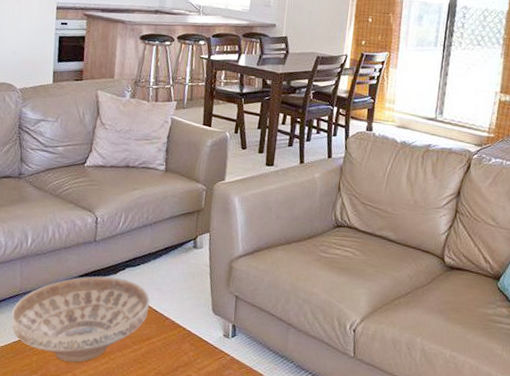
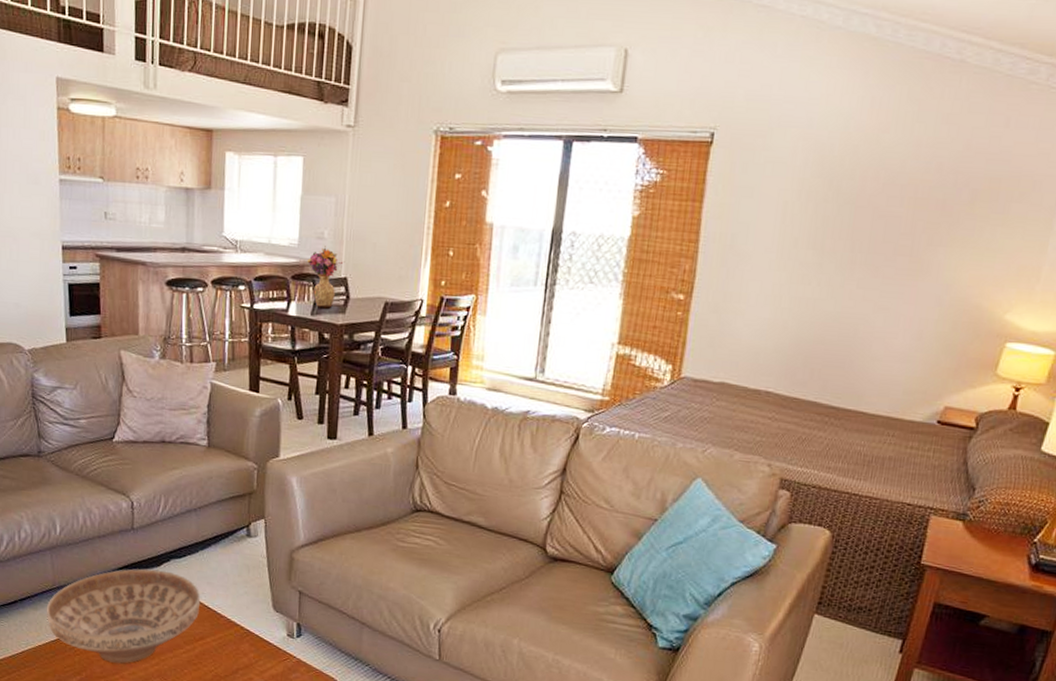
flower arrangement: none [256,12,286,62] -> present [307,246,345,310]

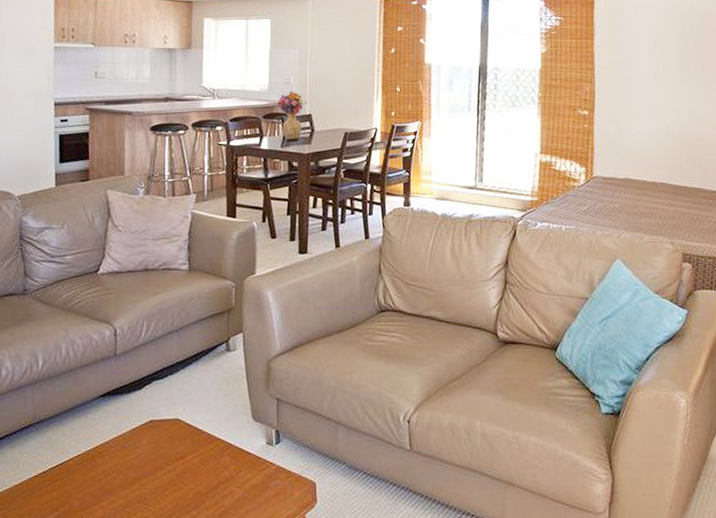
decorative bowl: present [46,568,201,664] -> none [24,393,182,493]

